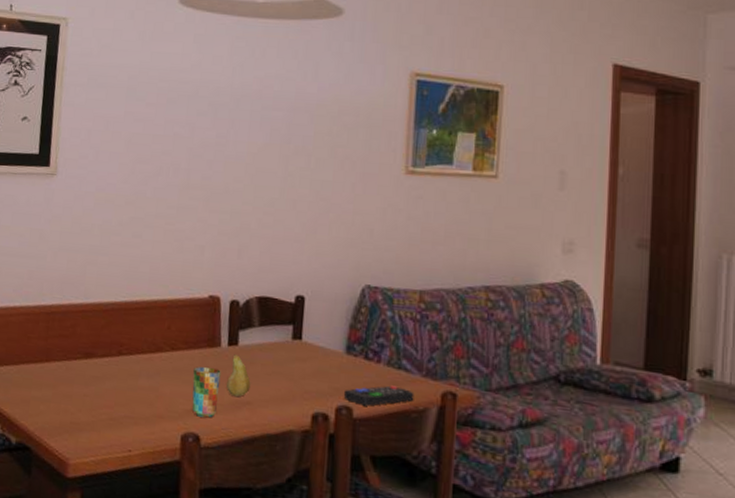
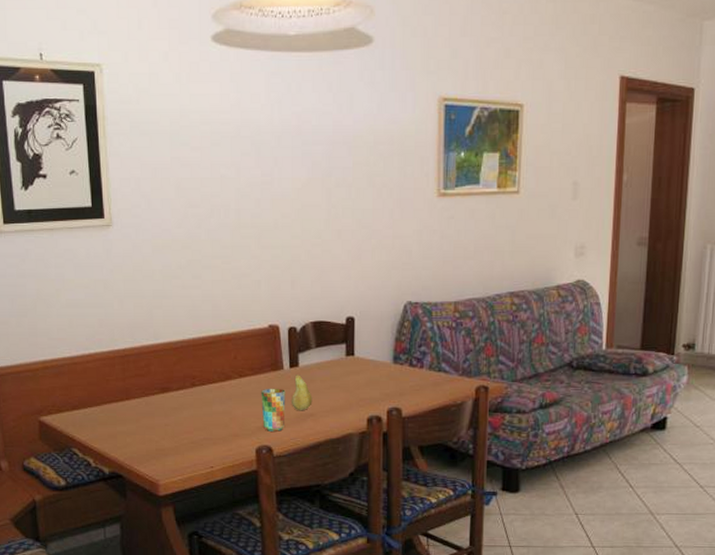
remote control: present [343,385,415,406] -> none [393,386,453,406]

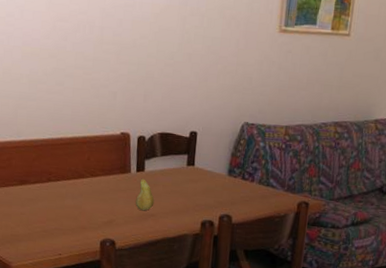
cup: present [261,388,286,432] -> none [108,188,131,227]

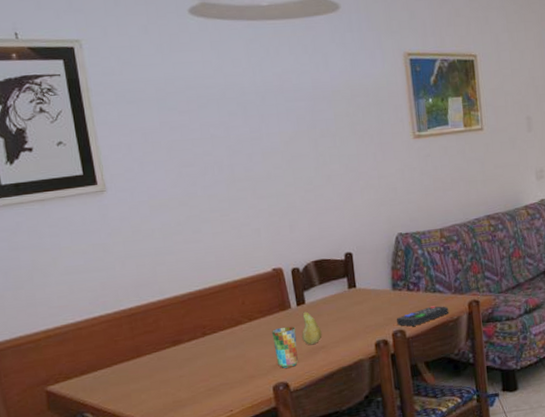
cup: none [108,188,131,227] -> present [272,326,298,368]
remote control: none [225,198,278,214] -> present [396,306,449,327]

